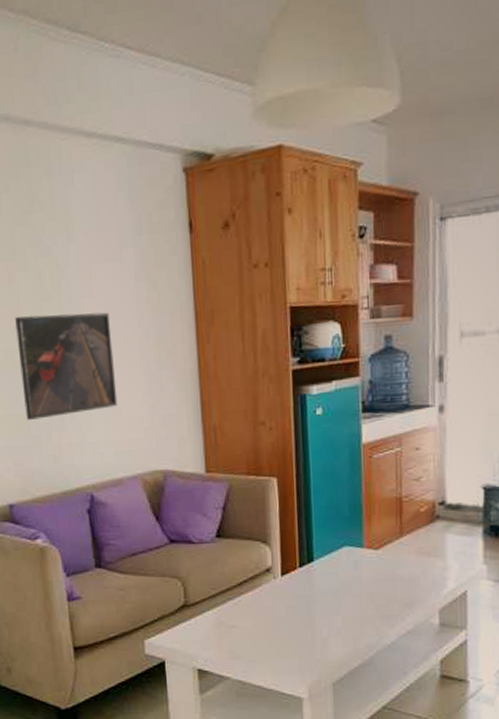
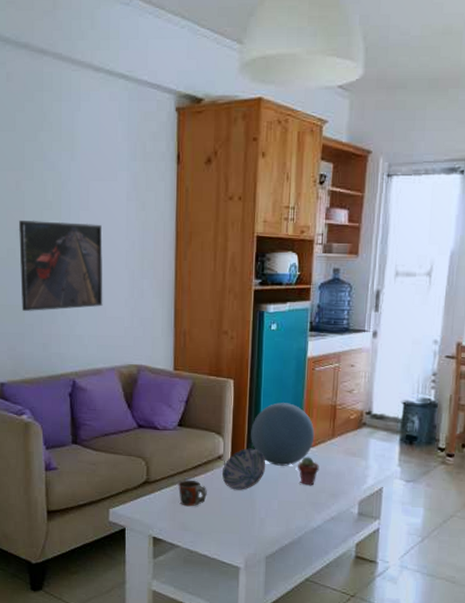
mug: none [220,599,257,631] -> present [176,479,207,507]
bowl: none [273,556,324,607] -> present [222,448,266,490]
decorative orb: none [302,499,379,575] -> present [251,402,315,466]
potted succulent: none [362,561,388,596] -> present [298,456,319,486]

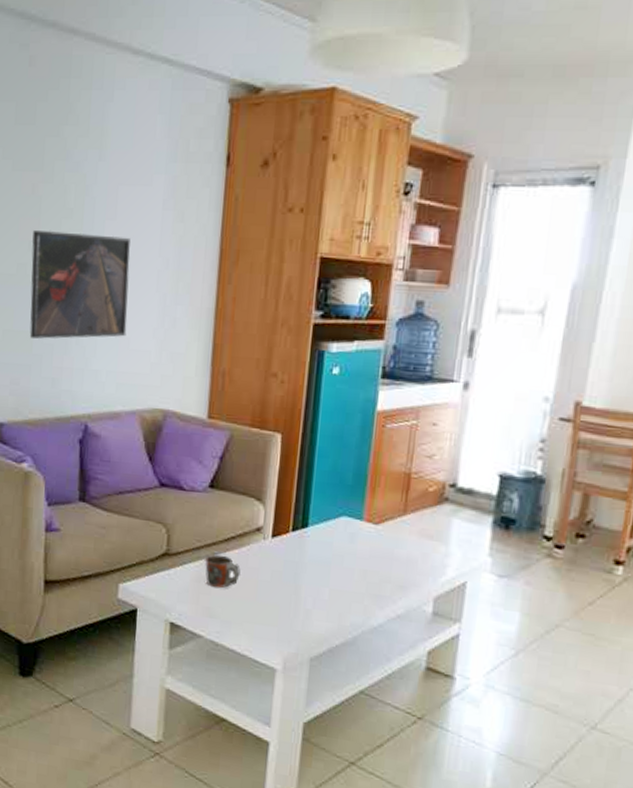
bowl: present [222,448,266,490] -> none [260,520,317,573]
decorative orb: present [251,402,315,466] -> none [299,465,382,546]
potted succulent: present [298,456,319,486] -> none [357,535,385,573]

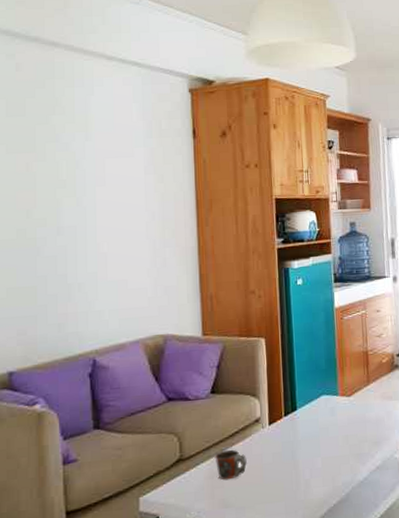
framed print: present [29,231,131,339] -> none [29,198,124,292]

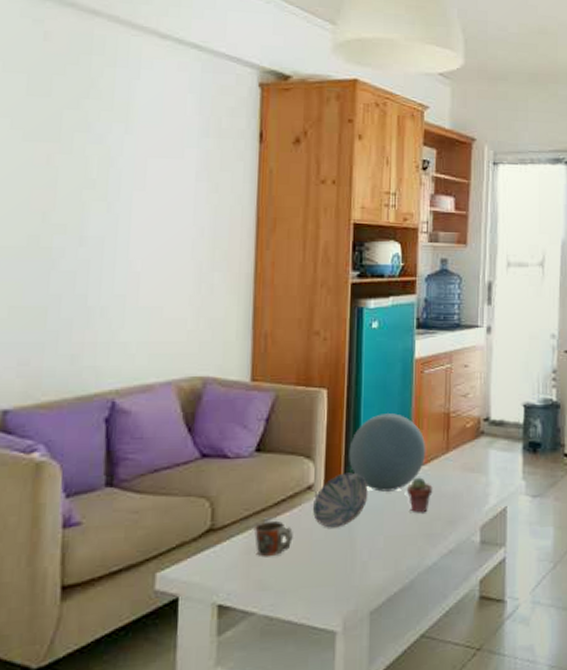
bowl: none [261,406,306,454] -> present [313,472,368,528]
decorative orb: none [287,355,351,421] -> present [349,413,426,492]
potted succulent: none [337,406,359,437] -> present [407,477,433,513]

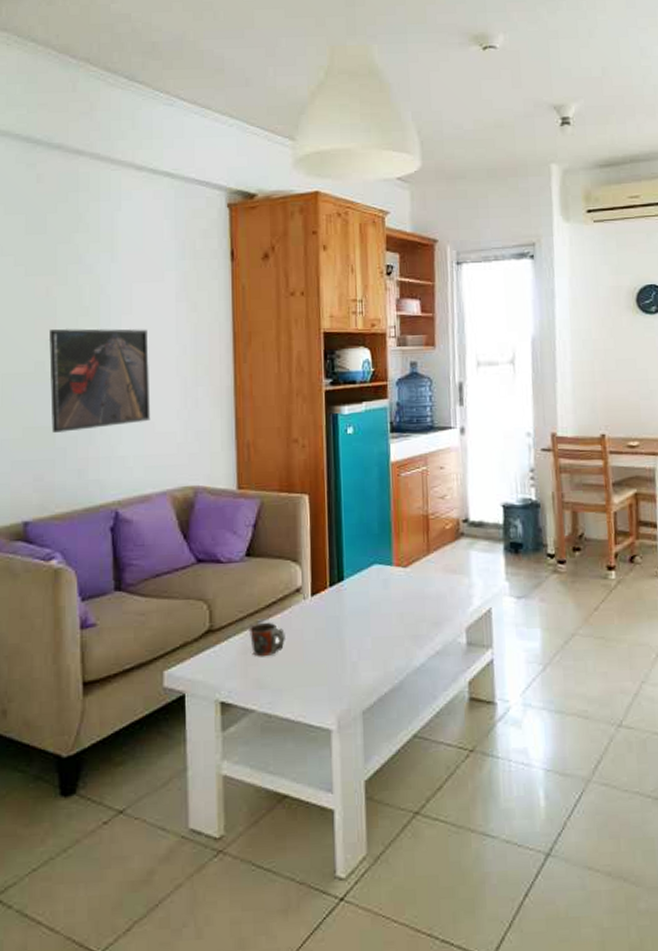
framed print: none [43,201,163,313] -> present [48,328,151,433]
bowl: present [313,472,368,528] -> none [302,575,354,629]
decorative orb: present [349,413,426,492] -> none [333,517,408,594]
potted succulent: present [407,477,433,513] -> none [391,579,416,615]

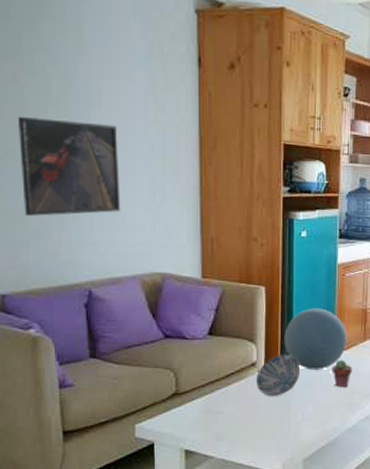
mug: present [247,622,285,657] -> none [208,389,241,416]
bowl: none [302,575,354,629] -> present [257,354,300,396]
decorative orb: none [333,517,408,594] -> present [284,308,347,370]
potted succulent: none [391,579,416,615] -> present [332,360,353,388]

